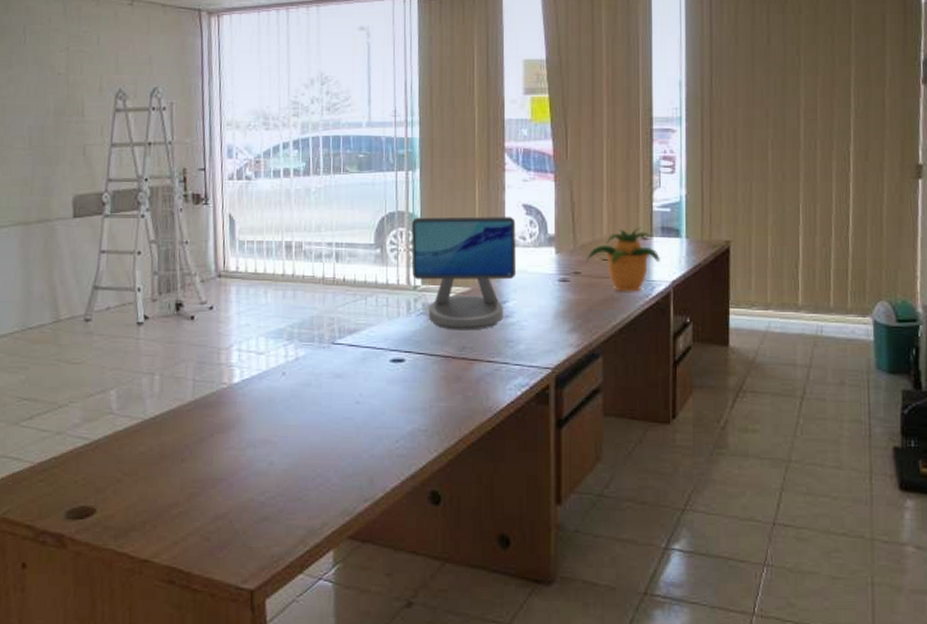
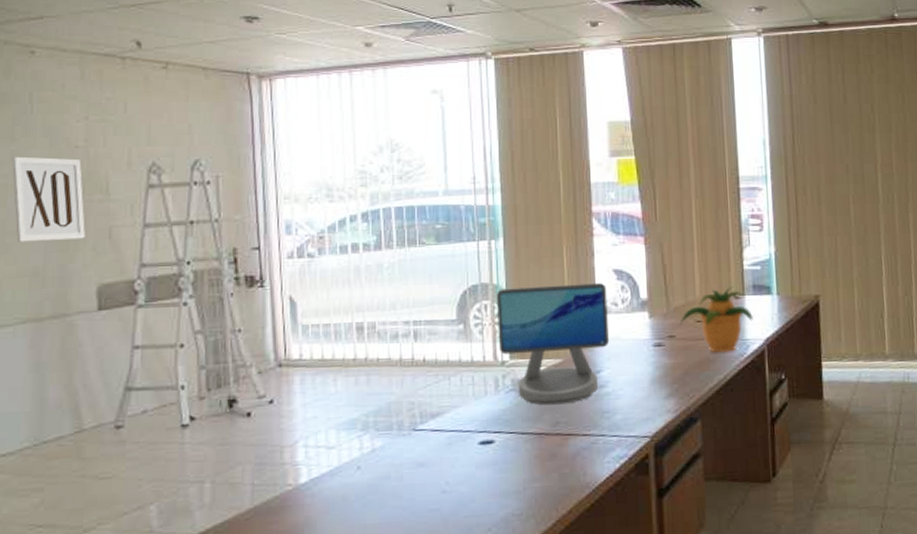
wall art: none [8,81,65,156] -> present [11,156,85,242]

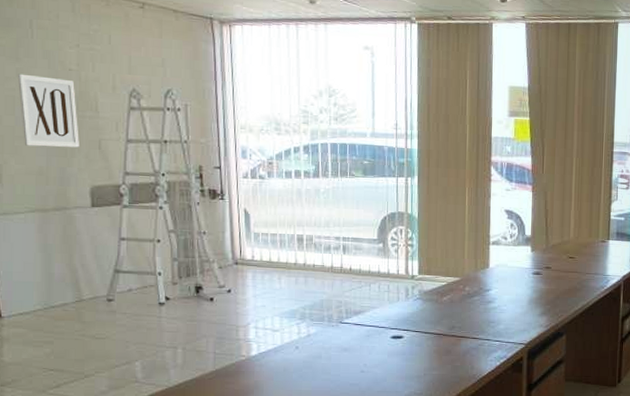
computer monitor: present [497,283,609,406] -> none [410,218,499,313]
potted plant: present [679,287,753,353] -> none [555,232,614,284]

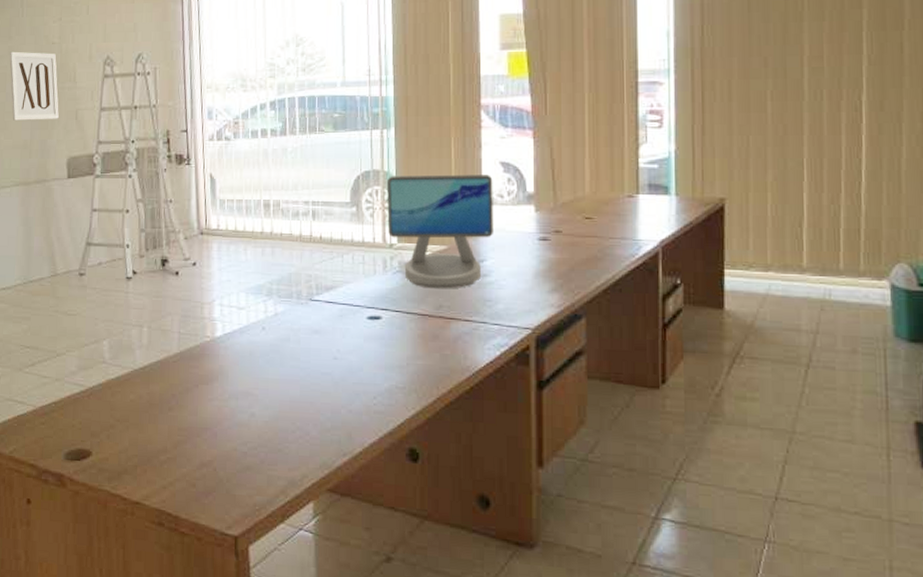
computer monitor: none [410,218,499,313] -> present [387,174,493,289]

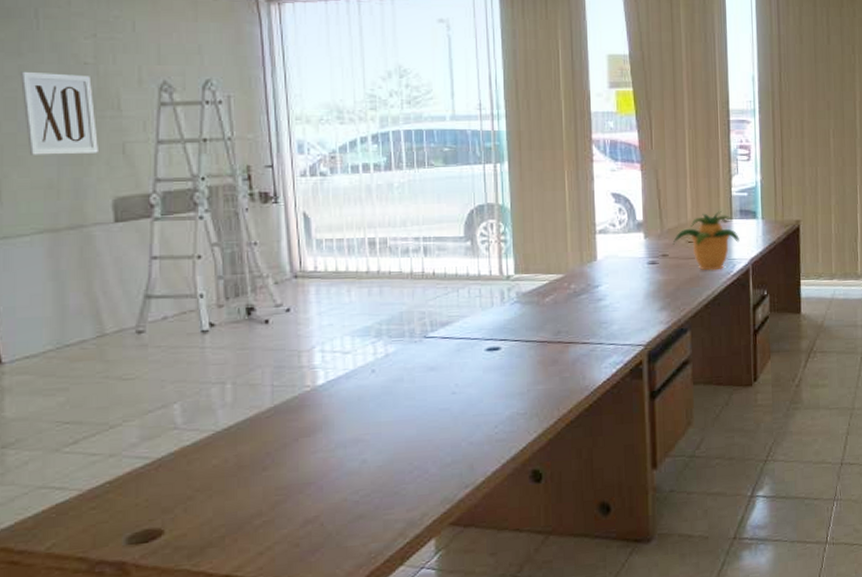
computer monitor: present [387,174,493,289] -> none [502,205,607,316]
potted plant: none [567,185,647,252] -> present [672,211,740,271]

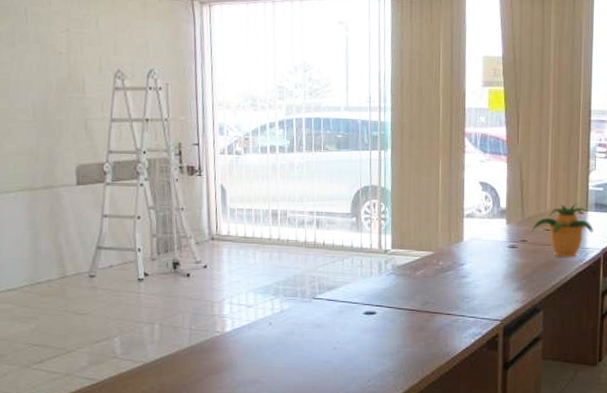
wall art: present [19,71,98,155] -> none [12,58,67,128]

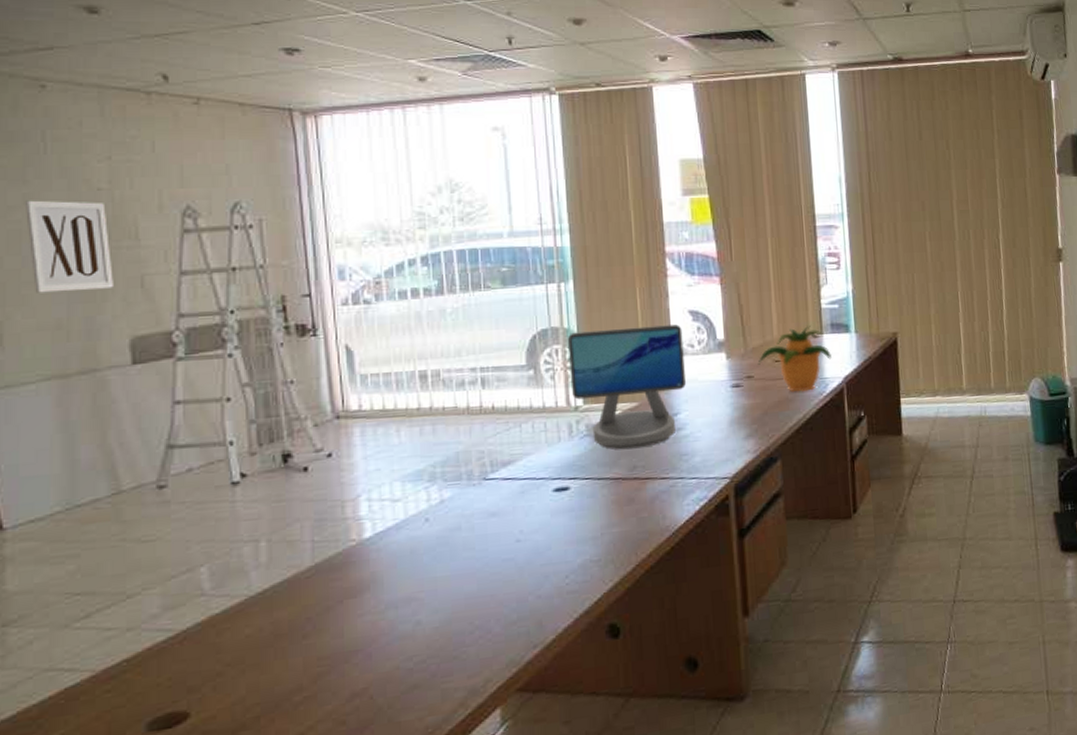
wall art: none [12,58,67,128] -> present [24,200,113,293]
computer monitor: none [383,191,473,288] -> present [568,324,686,450]

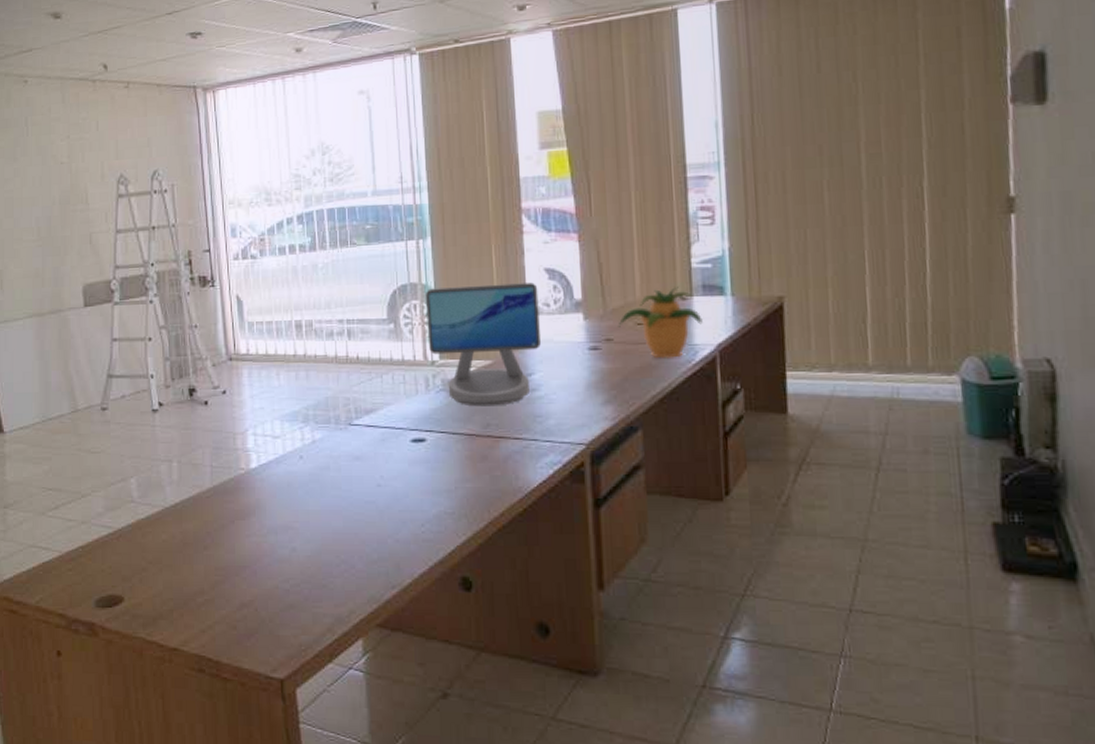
wall art: present [24,200,113,293] -> none [15,173,72,248]

